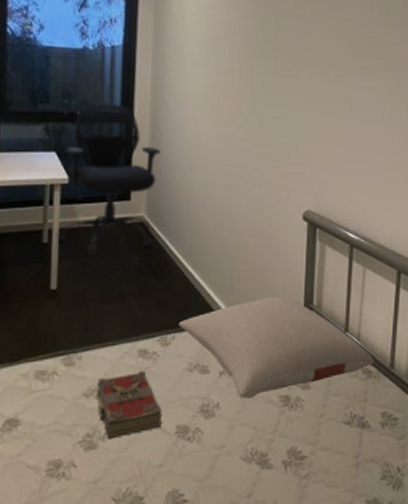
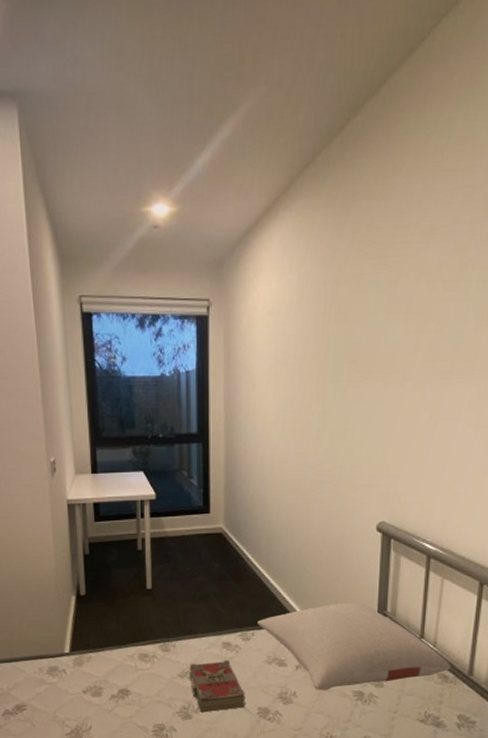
chair: present [56,103,160,254] -> none [148,425,235,560]

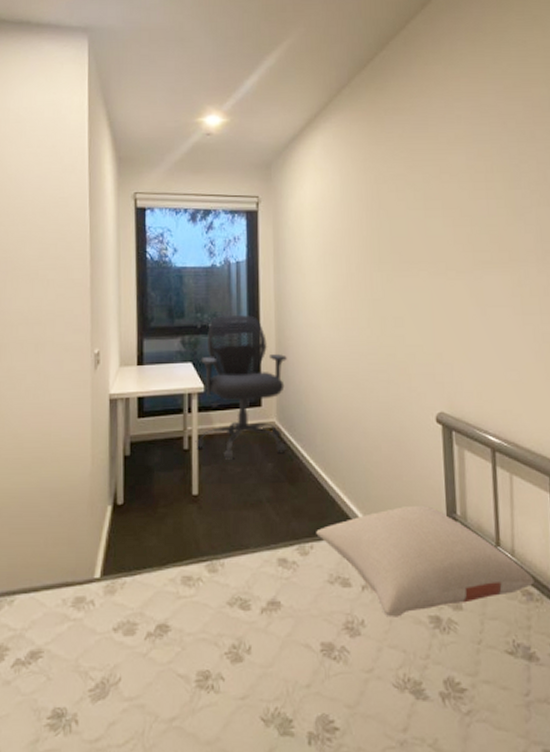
chair: none [148,425,235,560] -> present [195,314,287,460]
book: present [189,660,245,713] -> none [240,581,306,653]

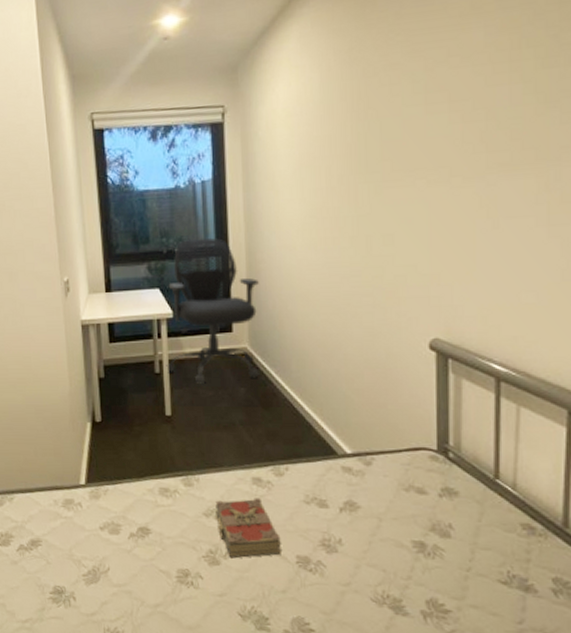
book: none [240,581,306,653] -> present [215,498,281,559]
pillow: present [316,505,534,617] -> none [291,433,538,540]

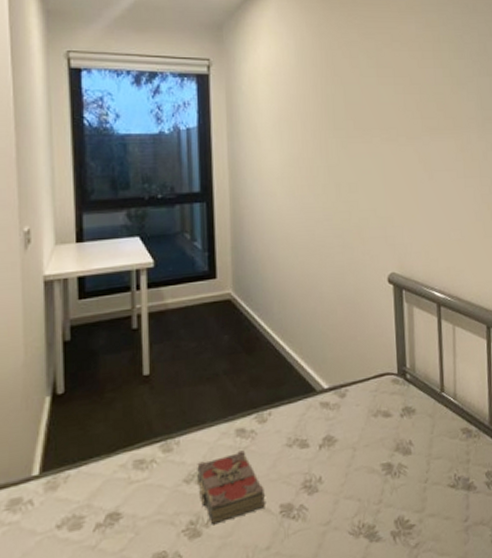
chair: present [166,237,259,383] -> none [145,183,243,336]

